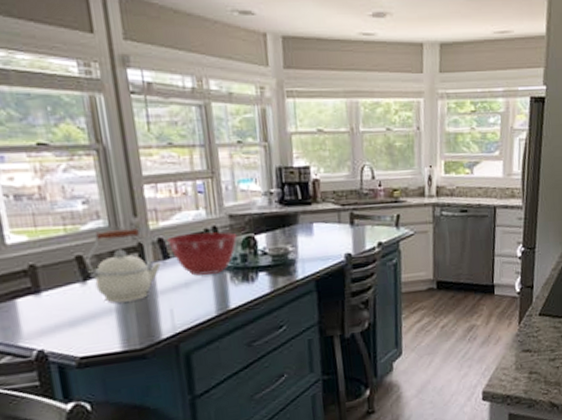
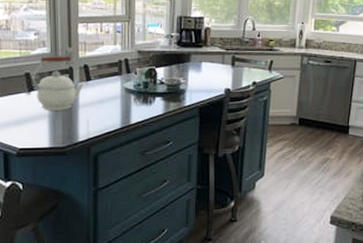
mixing bowl: present [167,232,238,276] -> none [91,63,143,95]

